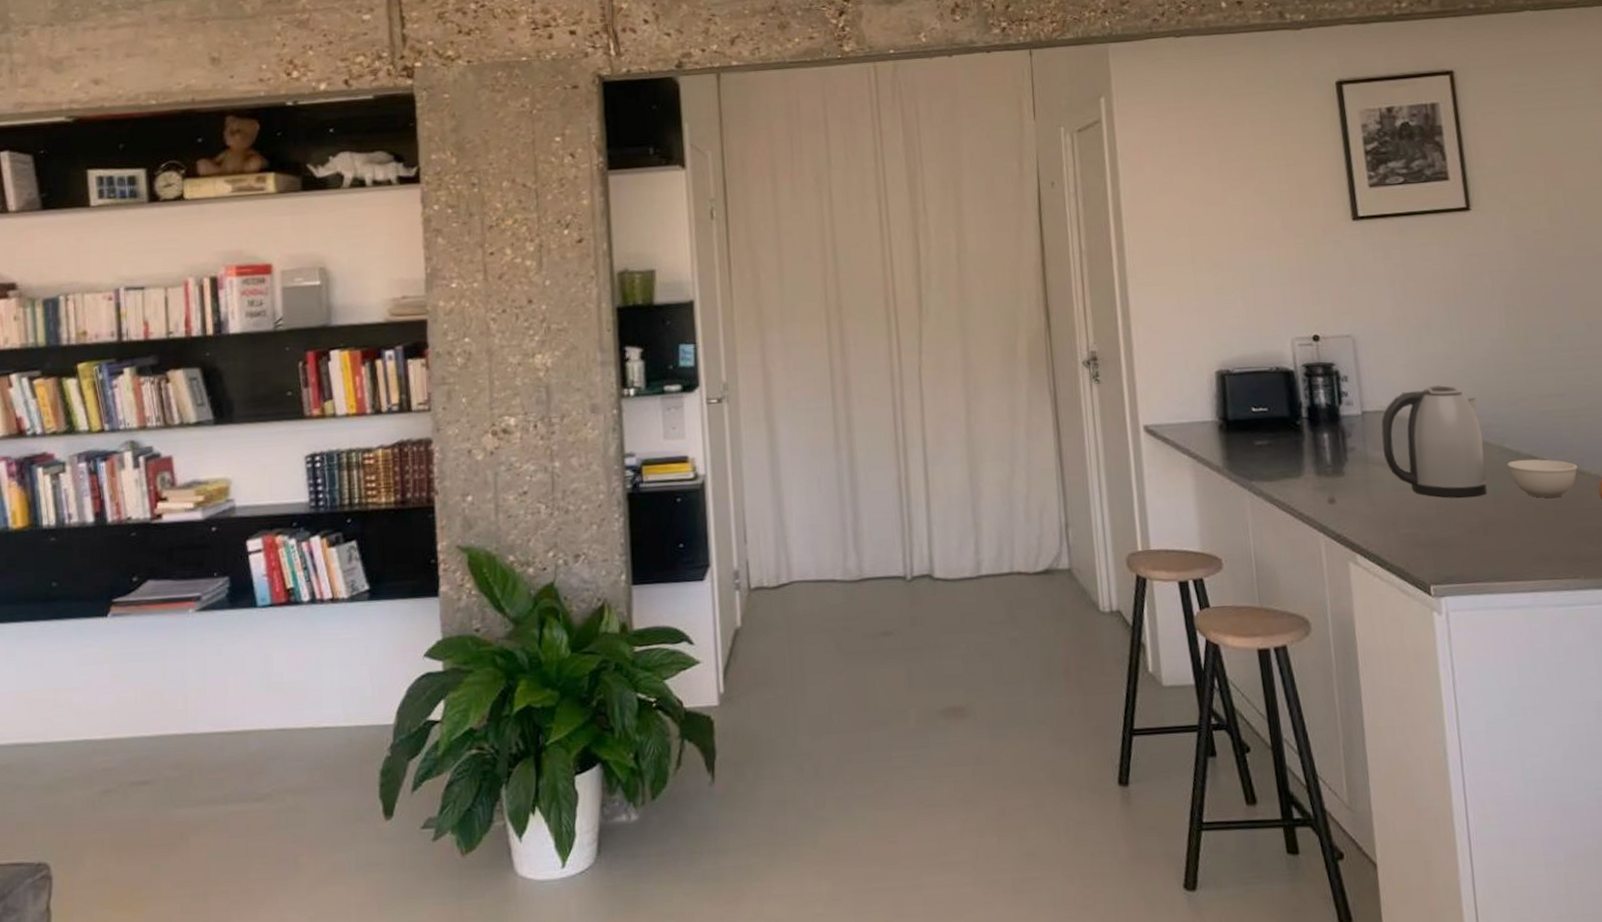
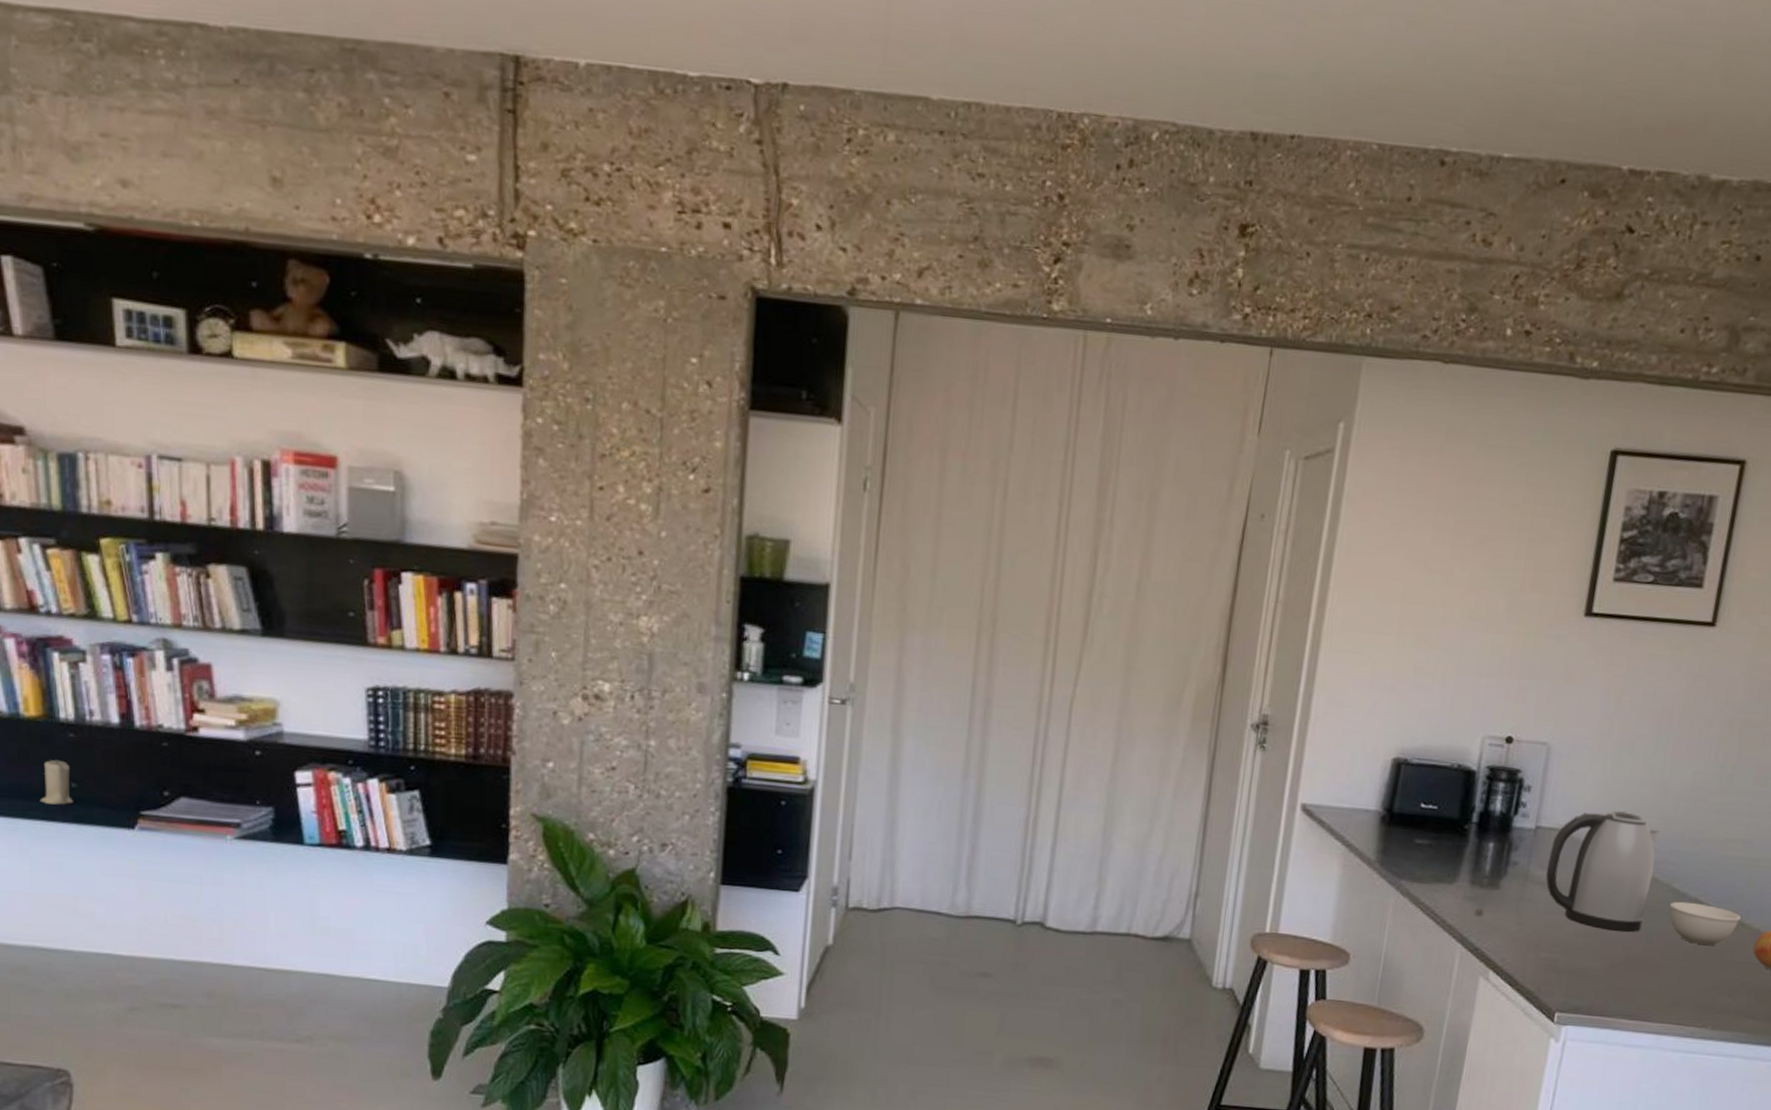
candle: none [25,563,54,606] -> present [40,759,74,805]

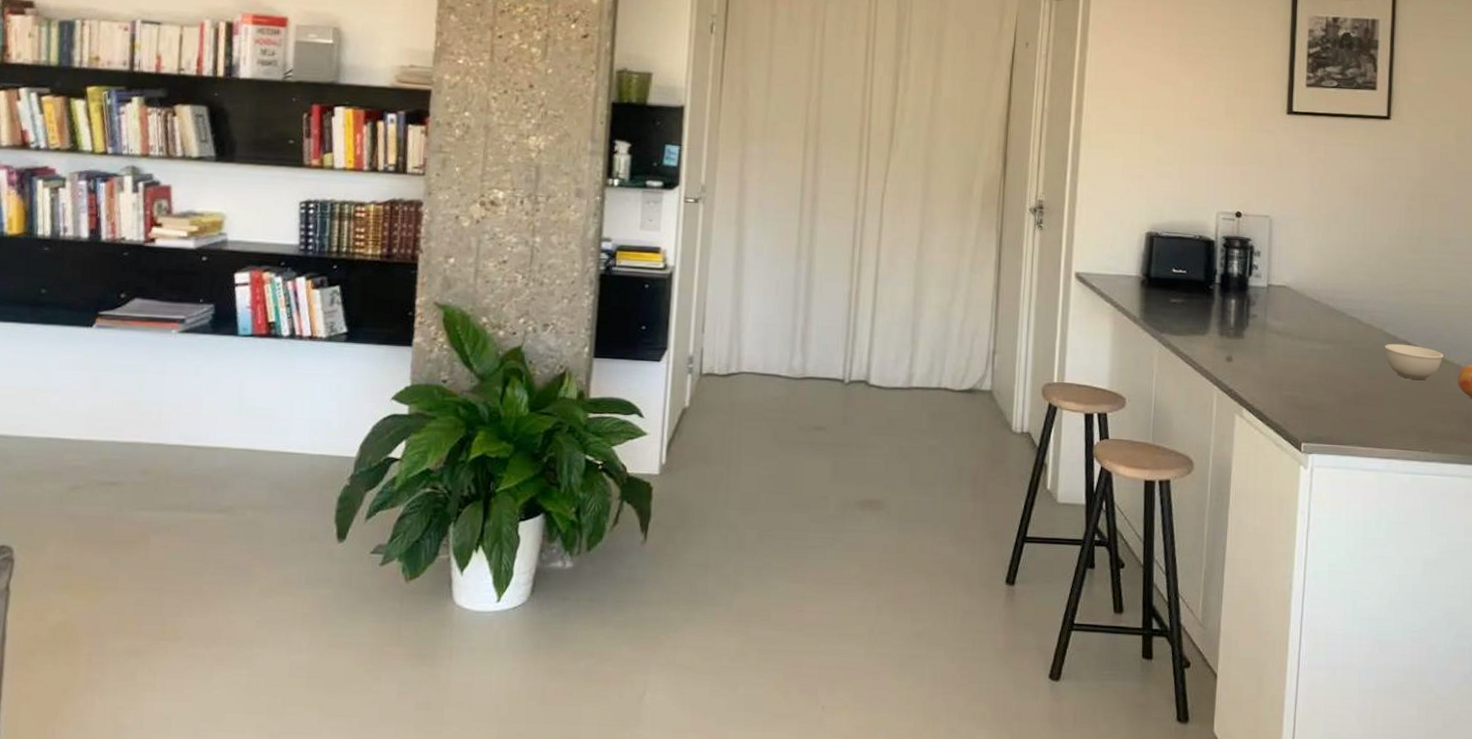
candle: present [40,759,74,805] -> none [13,269,43,309]
kettle: present [1545,810,1660,932] -> none [1280,269,1368,371]

